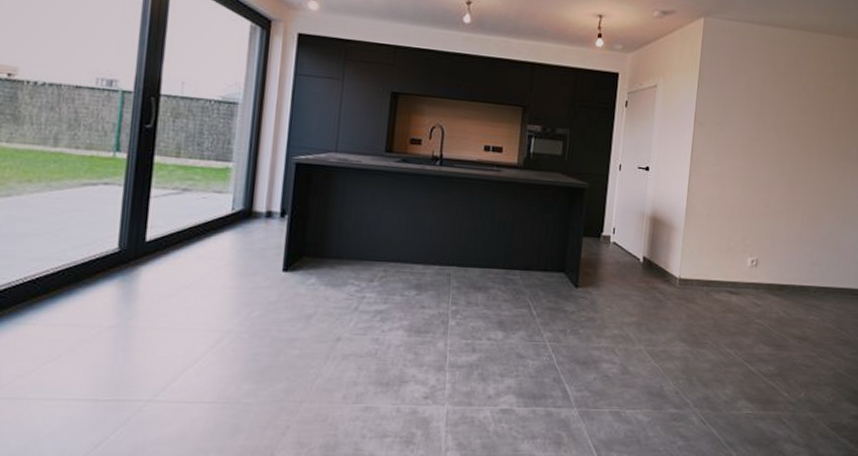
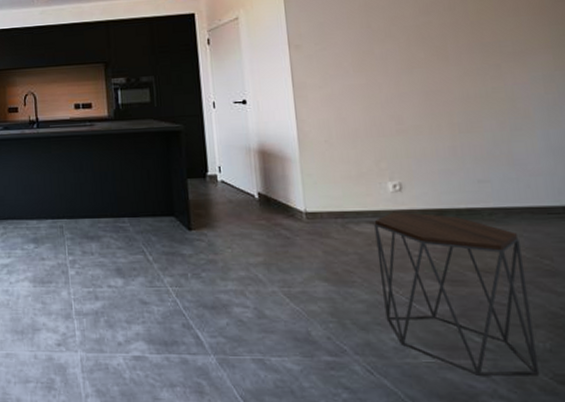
side table: none [724,284,830,424] -> present [374,211,540,376]

